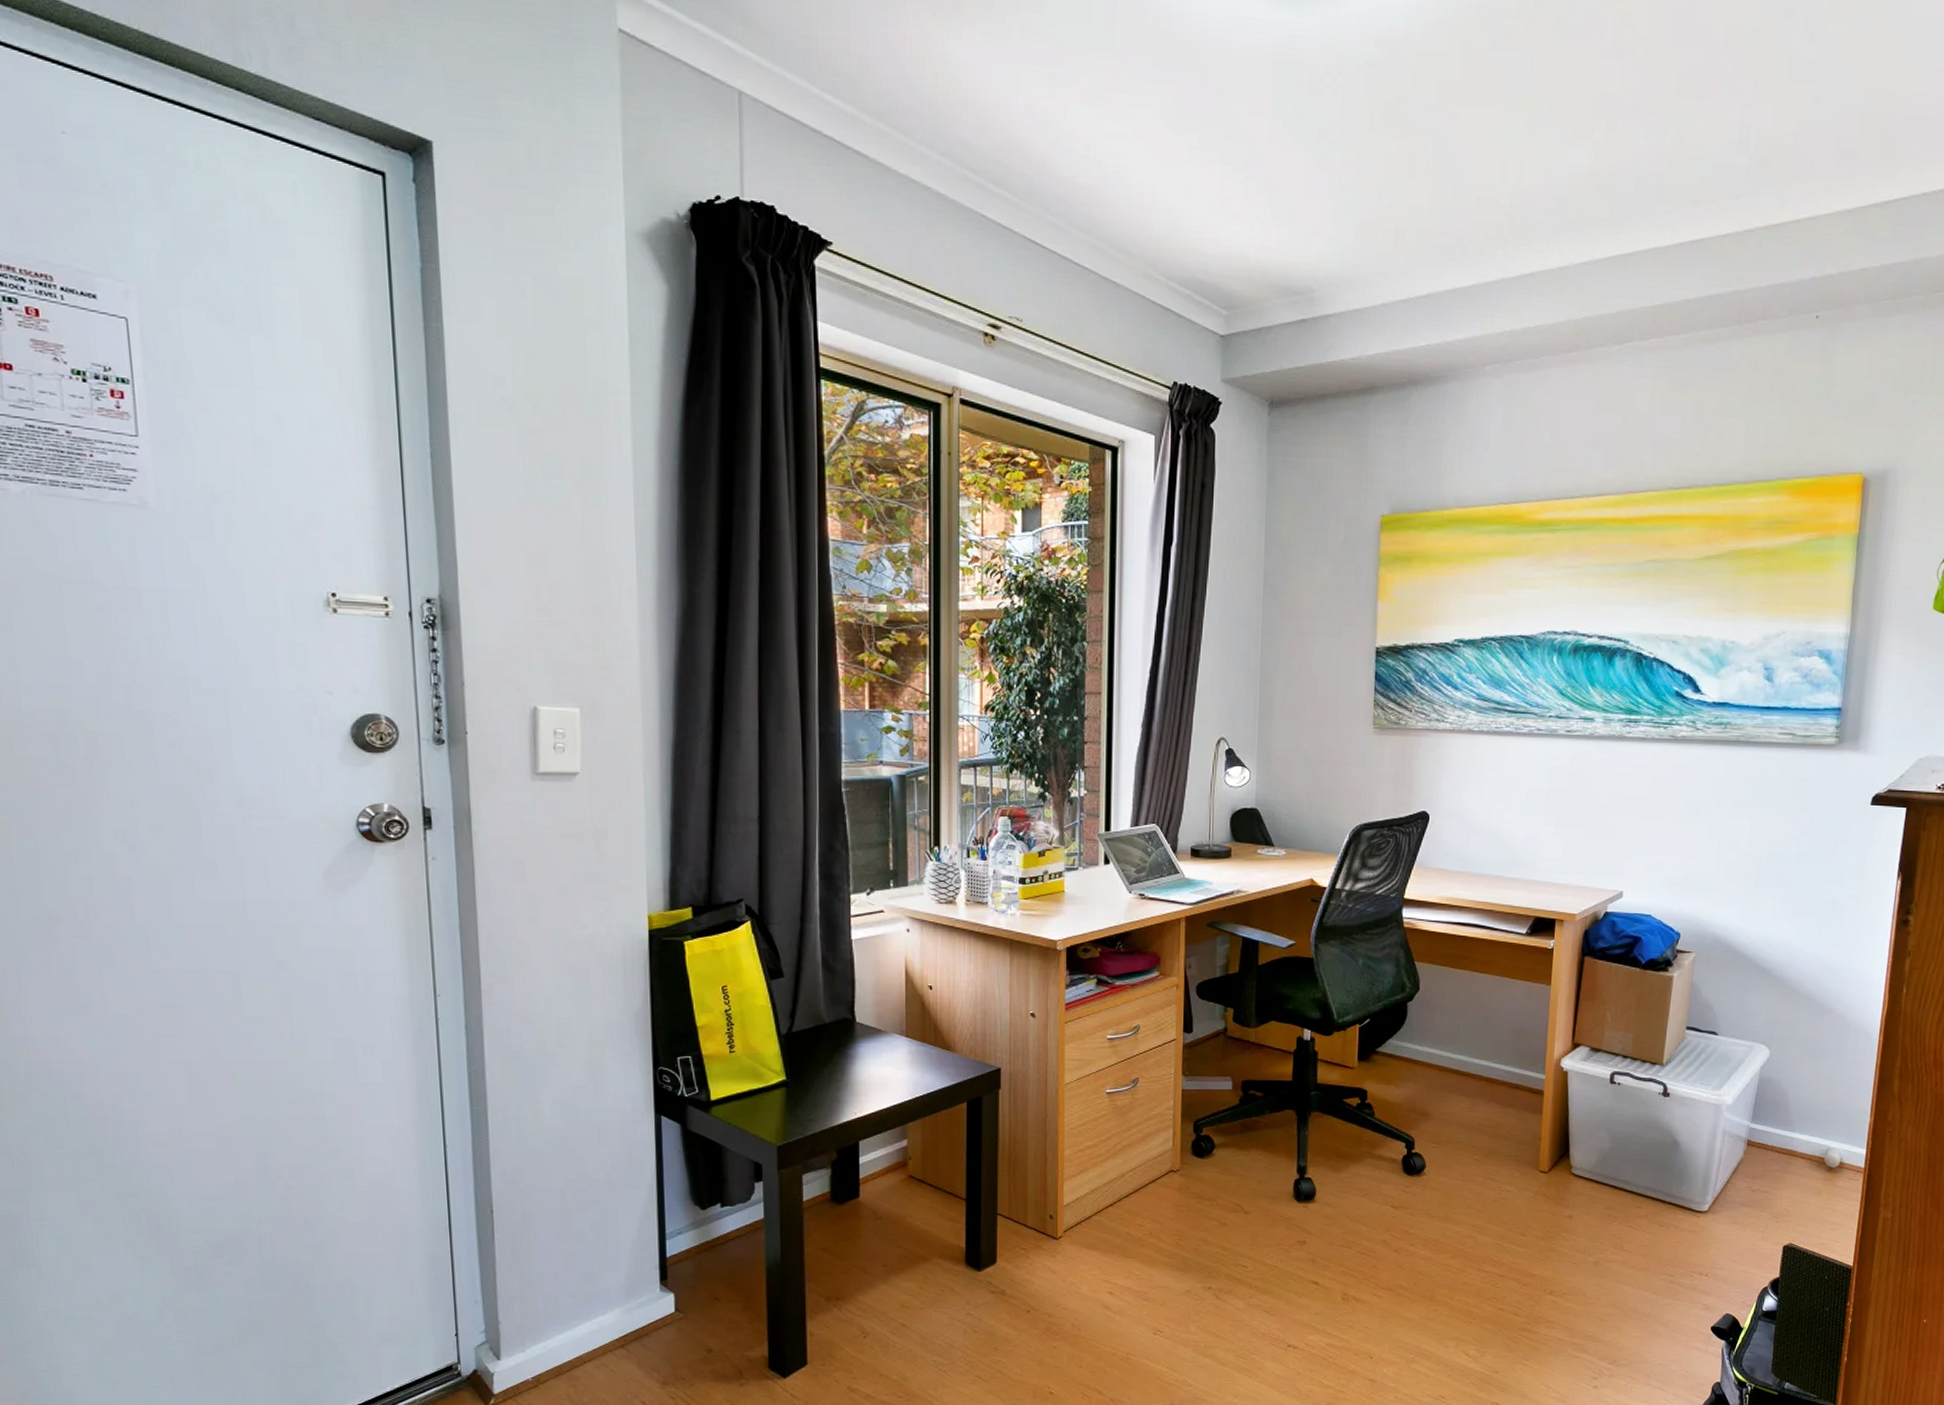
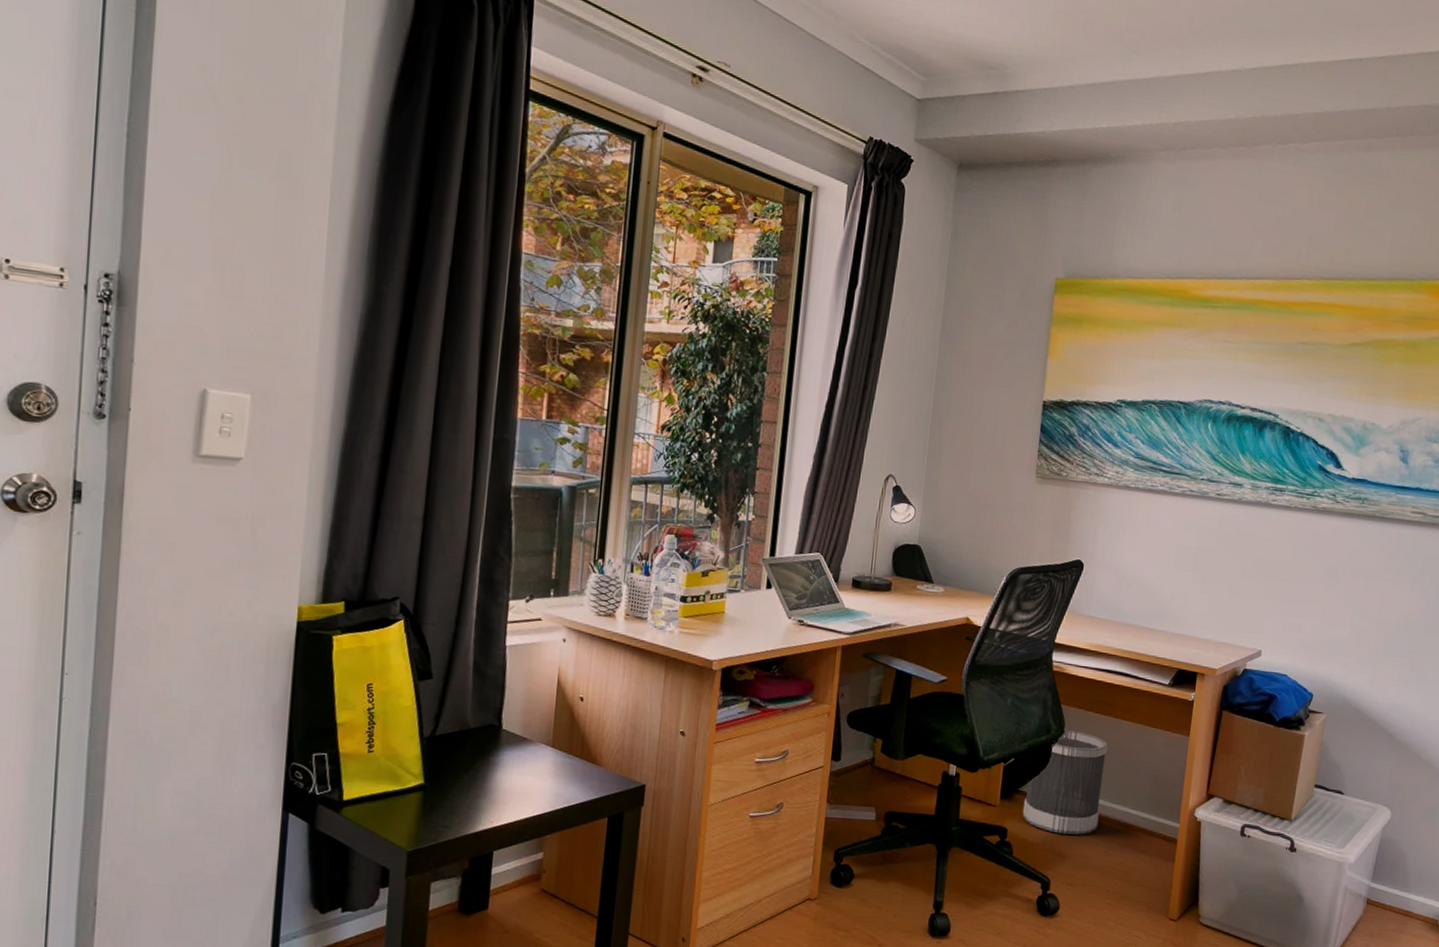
wastebasket: none [1381,986,1467,1092] -> present [1022,729,1109,835]

